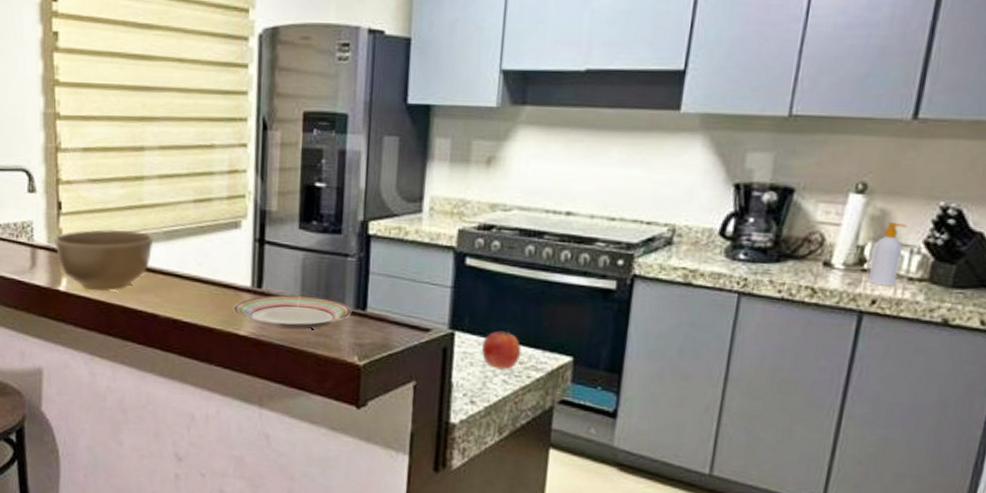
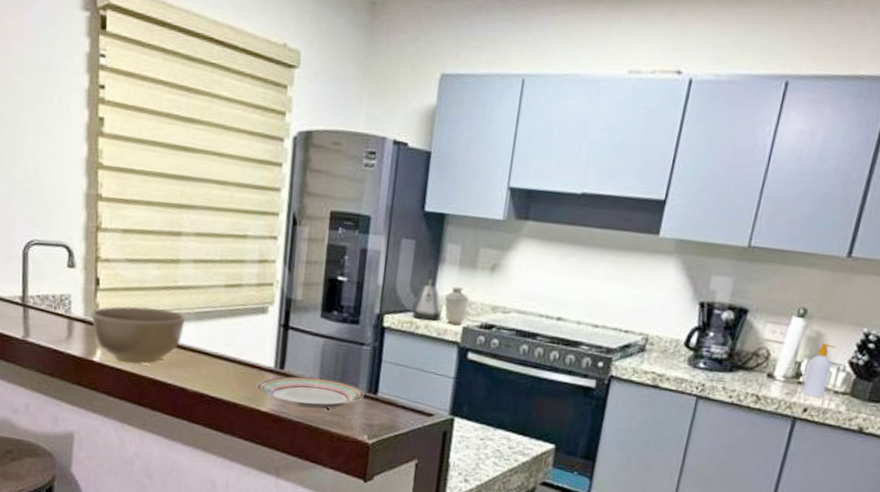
kettle: none [398,166,435,225] -> present [411,268,444,321]
vase: none [436,185,463,228] -> present [444,287,469,325]
fruit: present [482,330,522,370] -> none [477,418,512,454]

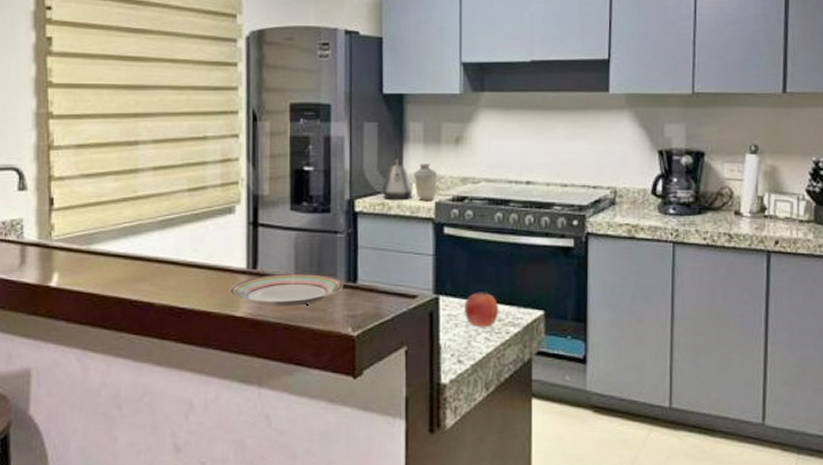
bowl: present [91,306,186,365] -> none [46,221,149,284]
fruit: none [477,418,512,454] -> present [465,290,499,328]
soap bottle: present [801,343,837,398] -> none [769,176,792,228]

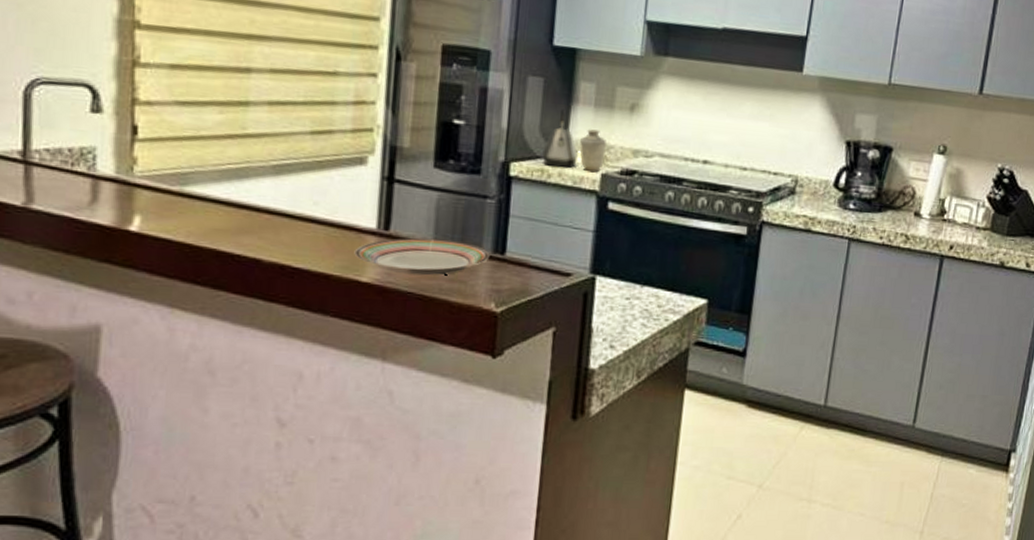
fruit: present [465,290,499,328] -> none [622,274,660,314]

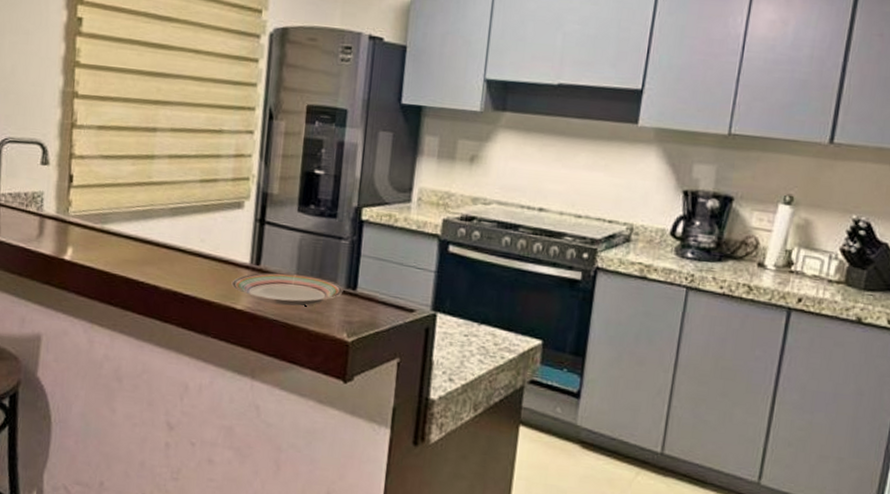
kettle: present [541,109,579,168] -> none [389,160,423,214]
vase: present [579,129,606,172] -> none [423,178,448,218]

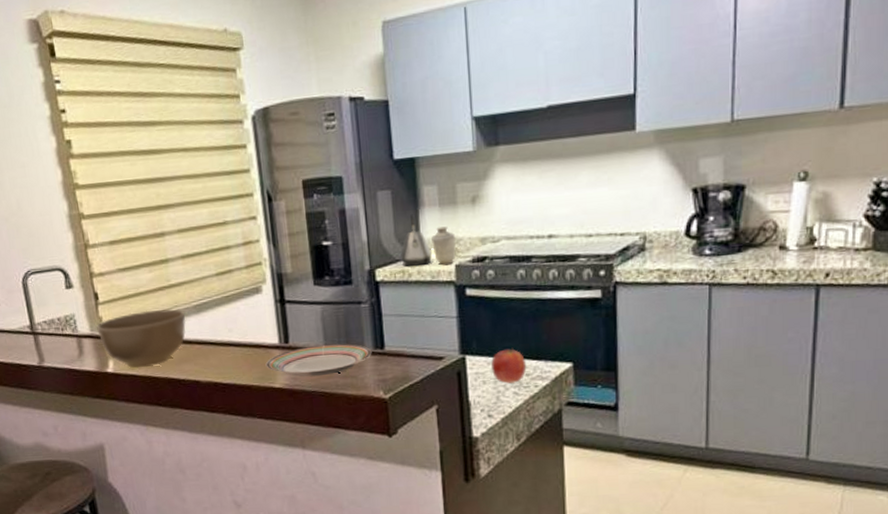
bowl: none [63,202,160,263] -> present [96,309,186,368]
kettle: none [389,160,423,214] -> present [399,214,433,267]
vase: none [423,178,448,218] -> present [431,226,456,266]
fruit: none [461,313,497,351] -> present [491,347,527,384]

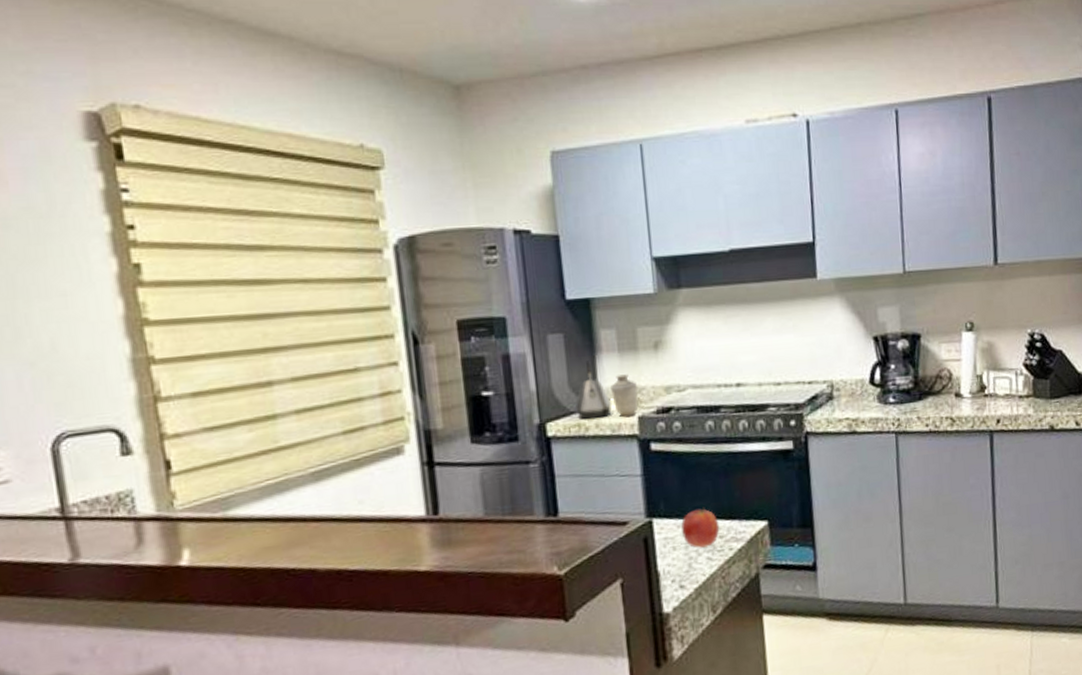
bowl: present [96,309,186,368] -> none [166,478,300,558]
plate: present [265,343,372,378] -> none [408,511,543,556]

